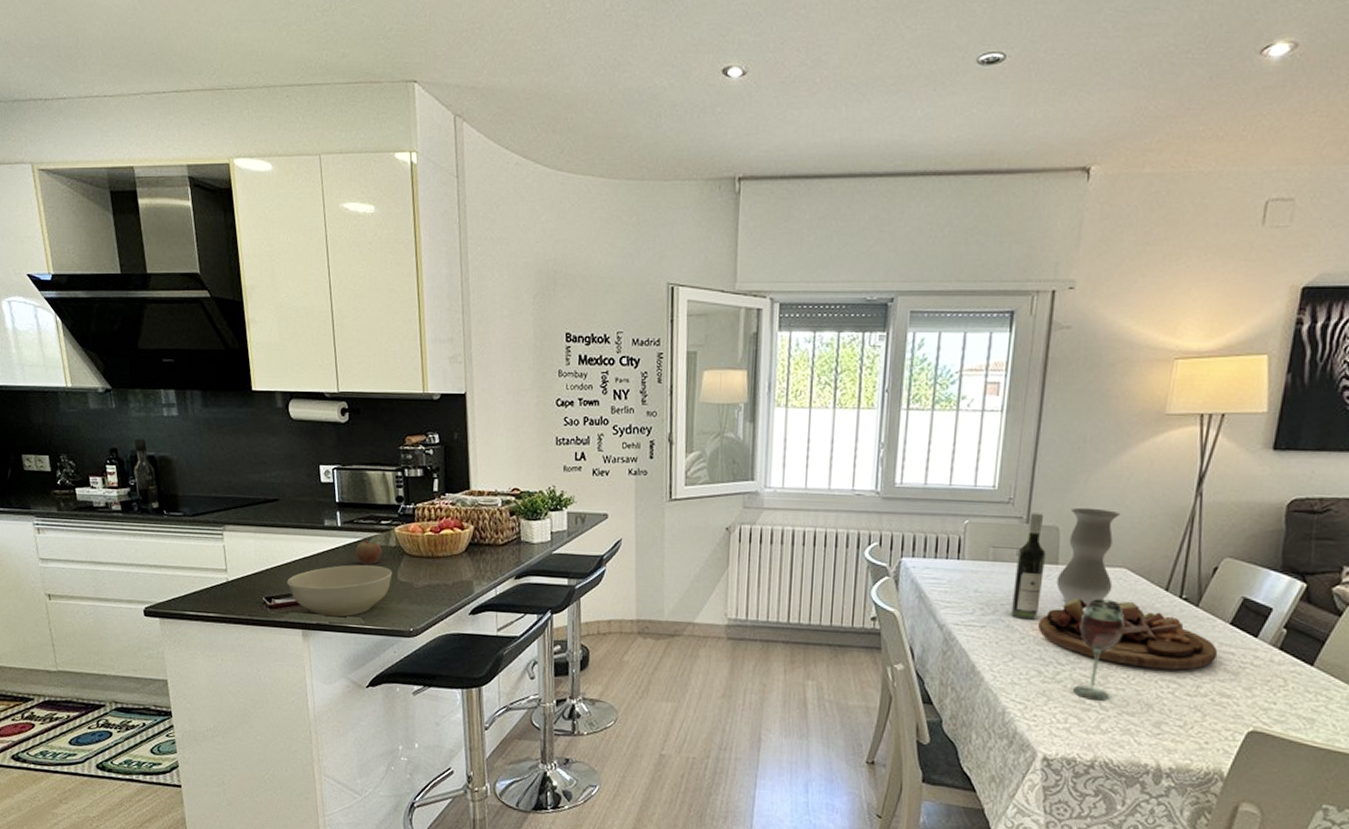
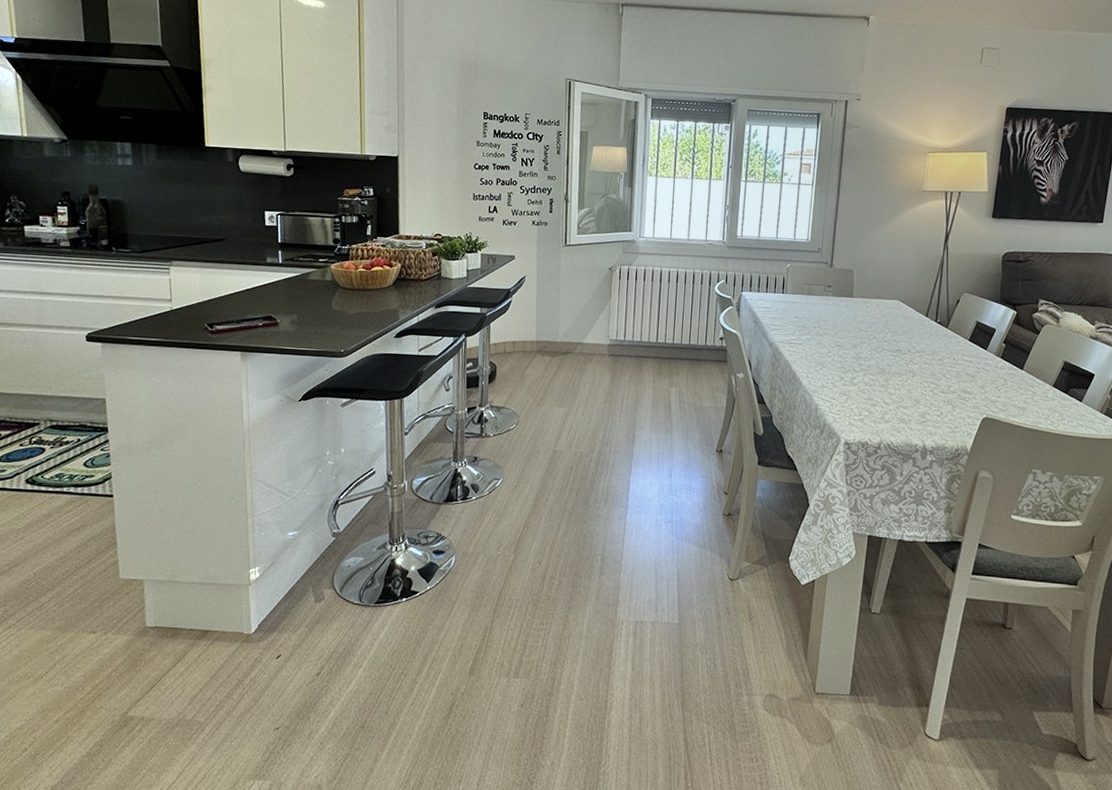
bowl: present [286,564,393,617] -> none [228,295,328,341]
fruit: present [356,536,382,566] -> none [294,271,319,297]
bottle: present [1010,513,1045,620] -> none [820,259,844,339]
food platter: present [1037,598,1218,670] -> none [839,322,962,374]
vase: present [1056,507,1121,608] -> none [852,256,895,329]
wineglass: present [1073,599,1125,701] -> none [865,322,899,398]

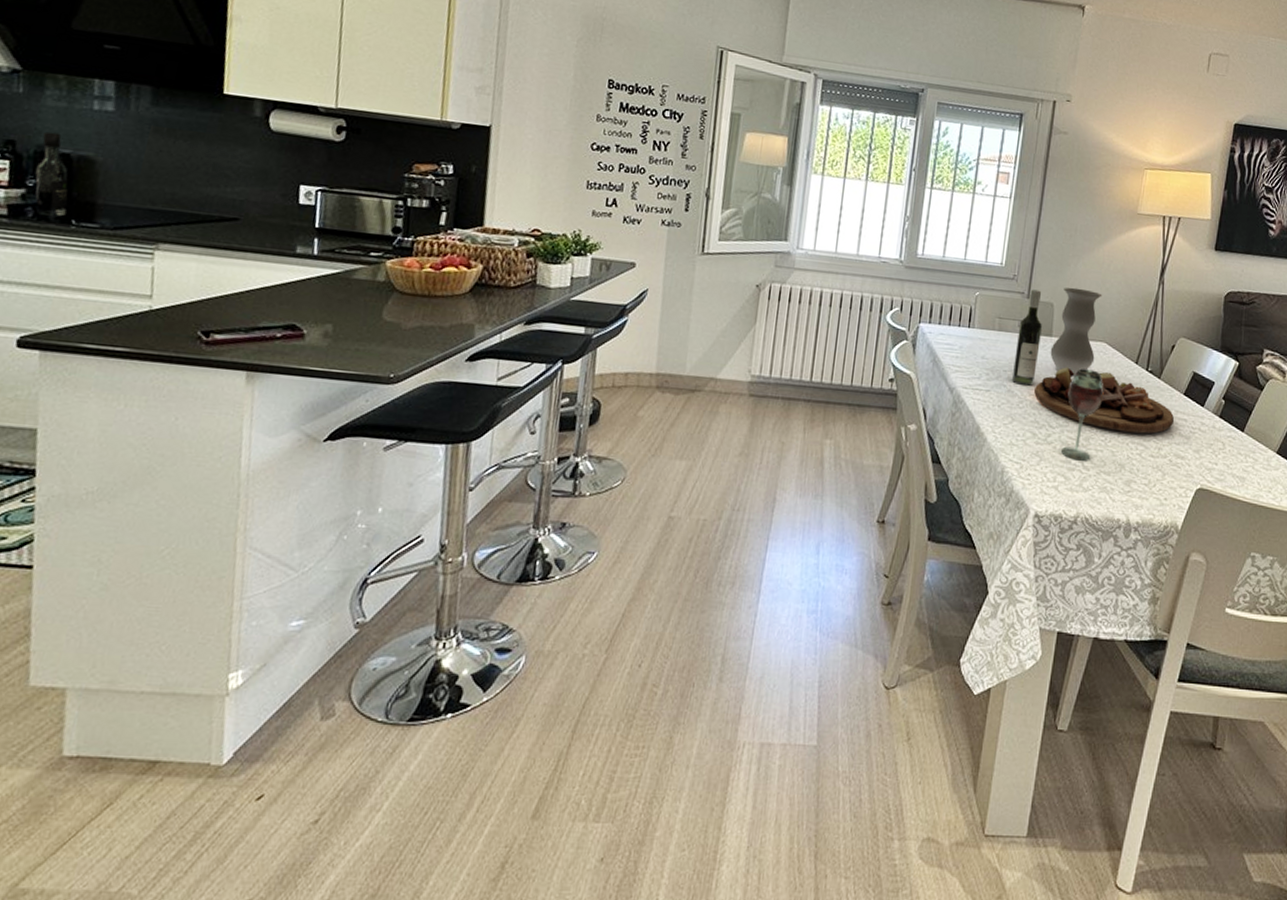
bottle: none [820,259,844,339] -> present [1011,289,1042,386]
food platter: none [839,322,962,374] -> present [1033,367,1175,434]
vase: none [852,256,895,329] -> present [1050,287,1103,376]
wineglass: none [865,322,899,398] -> present [1061,368,1104,461]

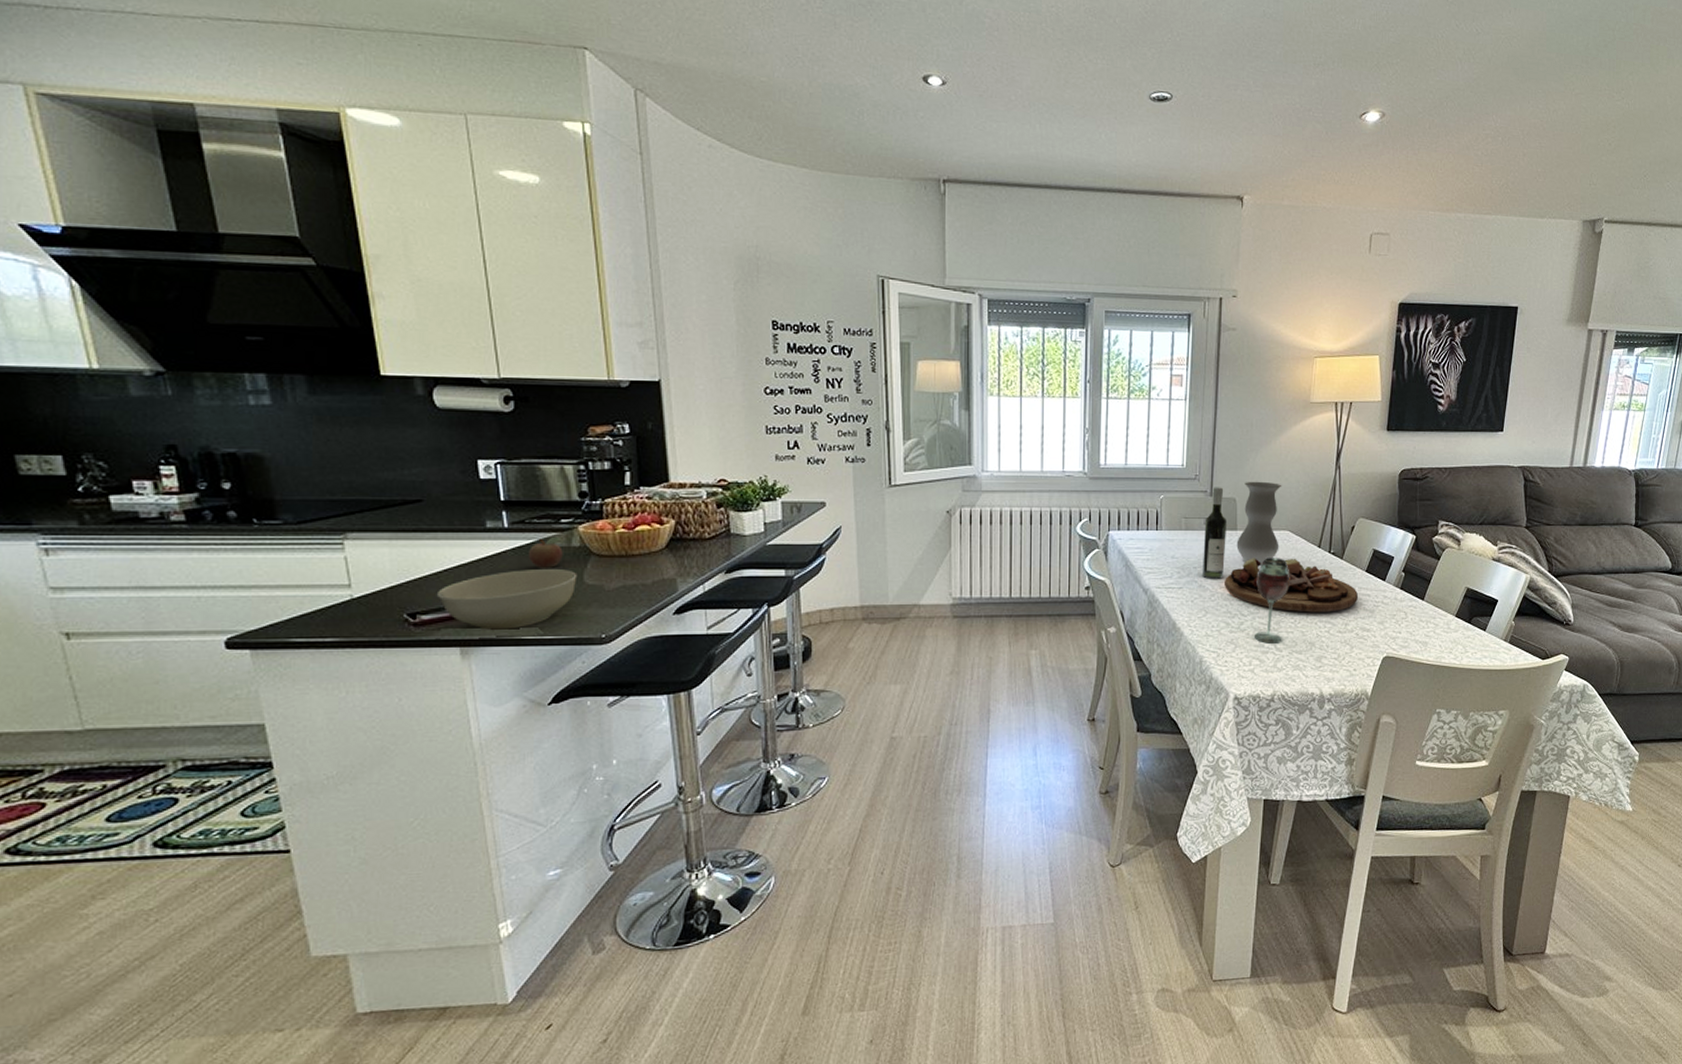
bottle: present [35,131,69,217] -> none [203,432,247,518]
bowl: none [233,299,377,359] -> present [436,568,578,630]
fruit: none [332,268,368,302] -> present [529,536,563,569]

